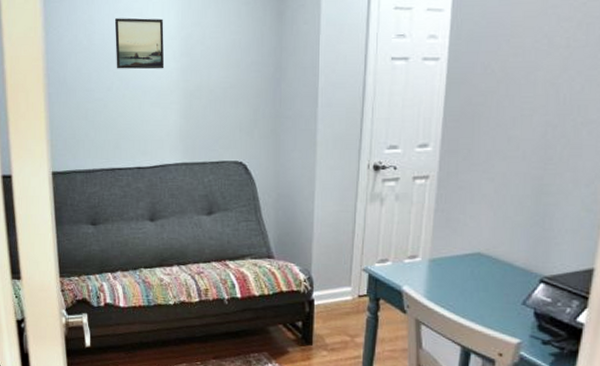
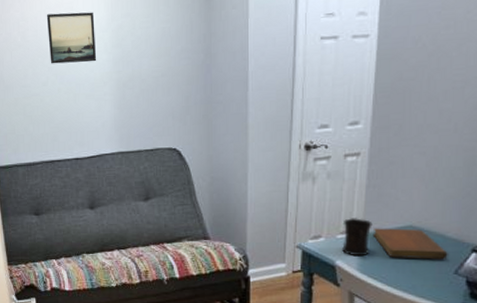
mug: none [409,242,441,283] -> present [342,218,373,257]
notebook: none [440,254,516,290] -> present [372,228,448,260]

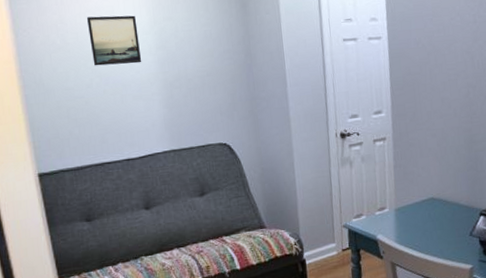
mug: present [342,218,373,257] -> none [379,195,403,230]
notebook: present [372,228,448,260] -> none [404,200,463,228]

